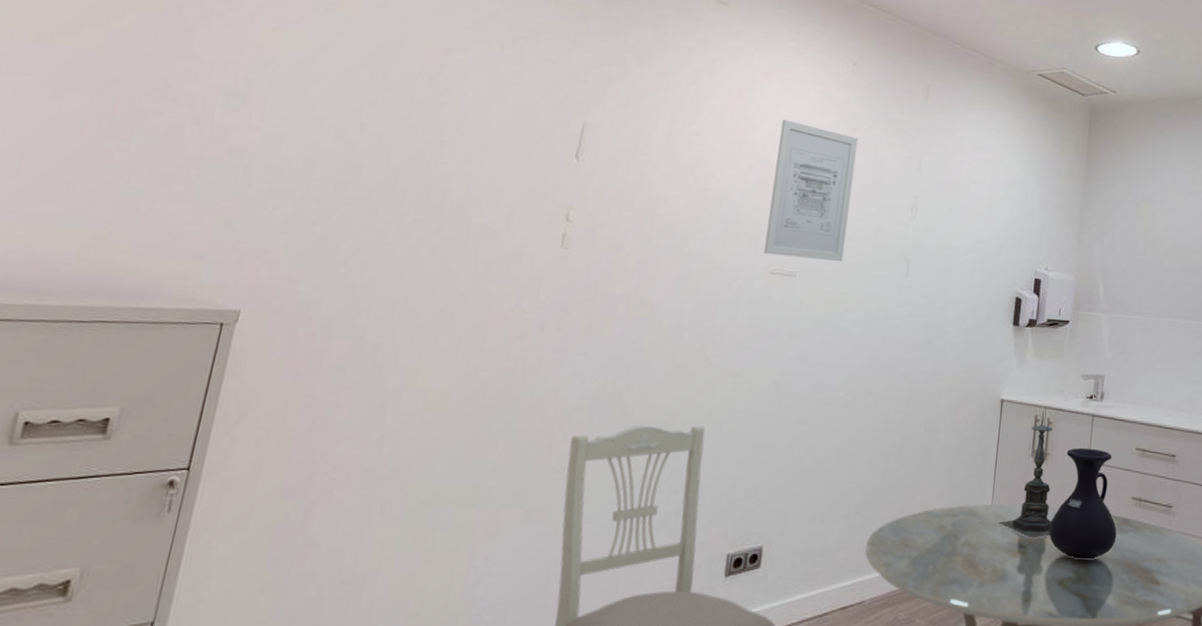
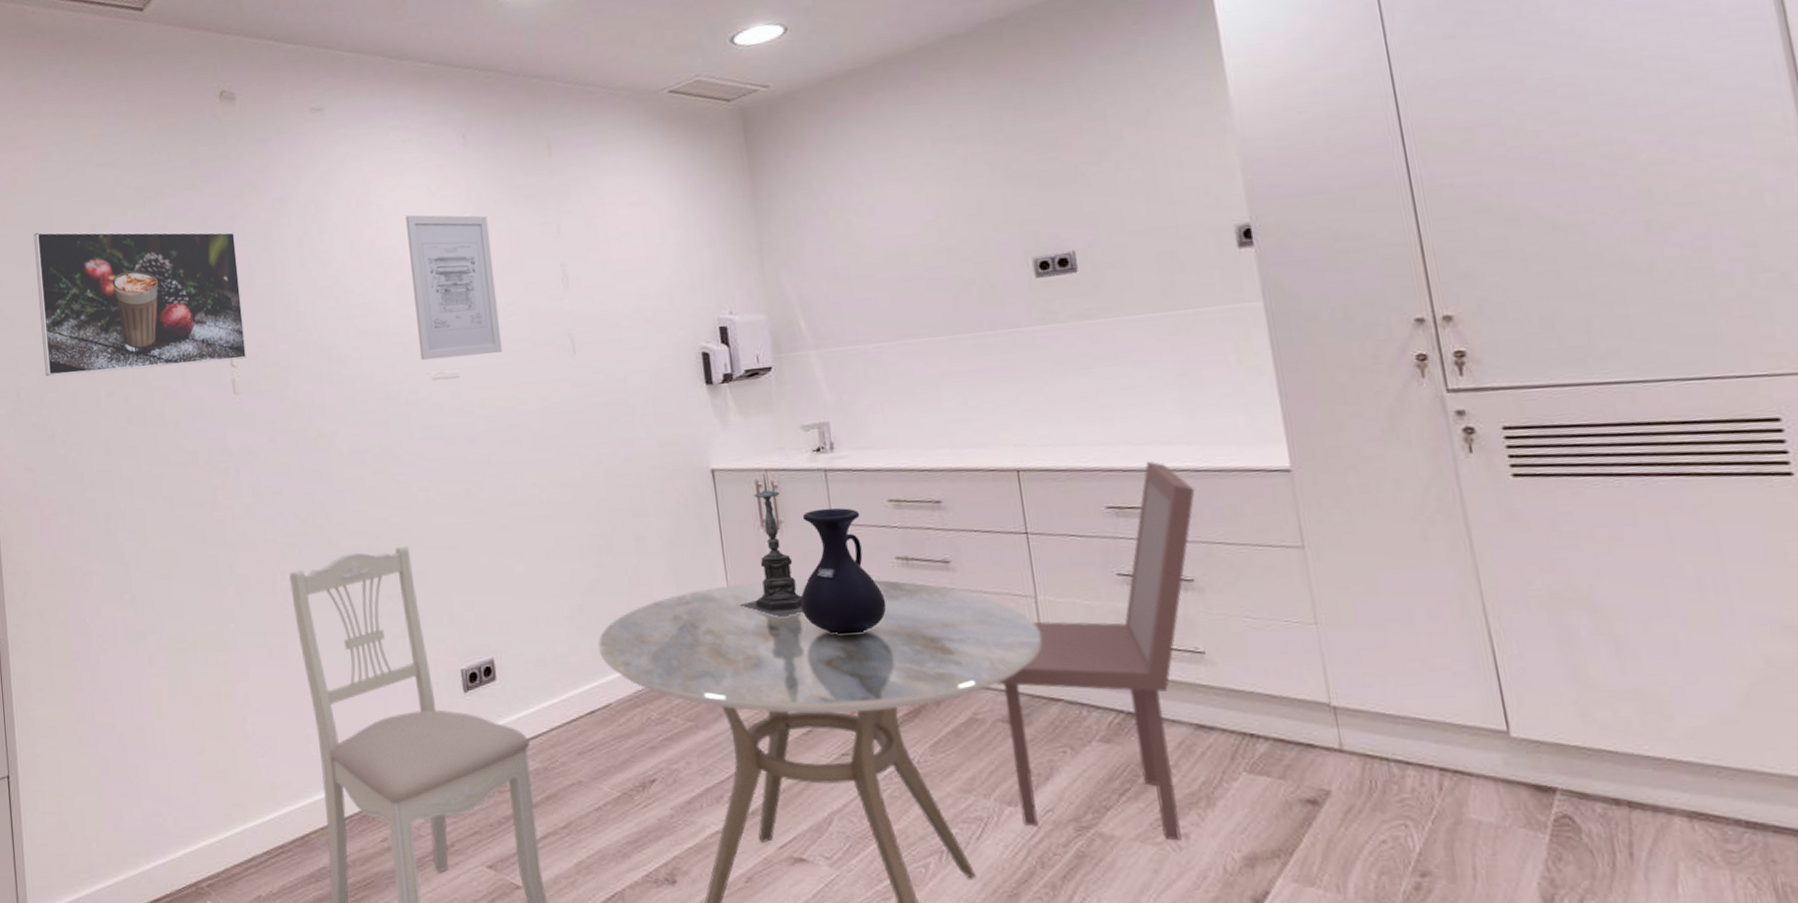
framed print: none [345,38,607,216] -> present [33,231,248,377]

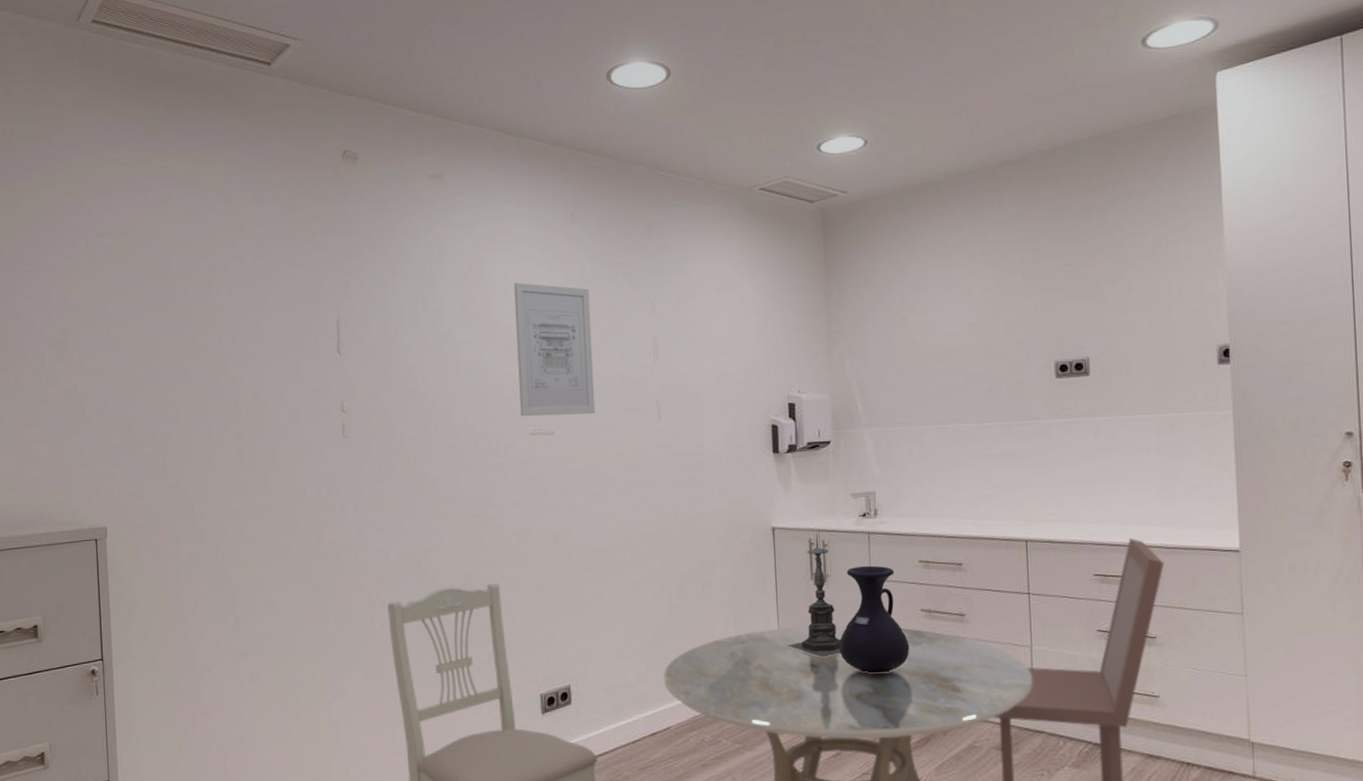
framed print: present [33,231,248,377] -> none [152,271,358,411]

